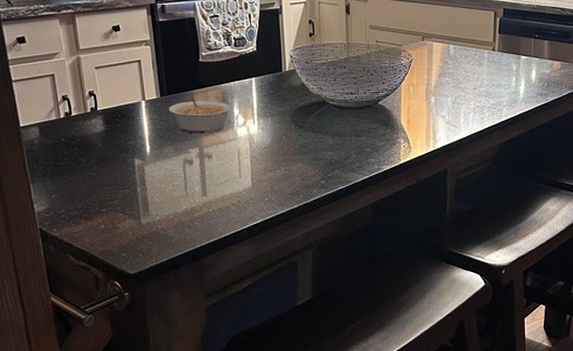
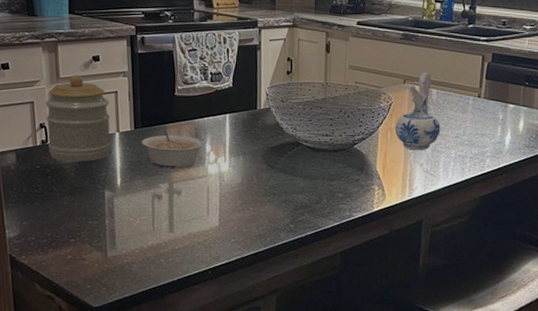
jar: none [67,45,138,133] -> present [46,75,112,162]
ceramic pitcher: none [416,28,459,104] -> present [394,72,441,151]

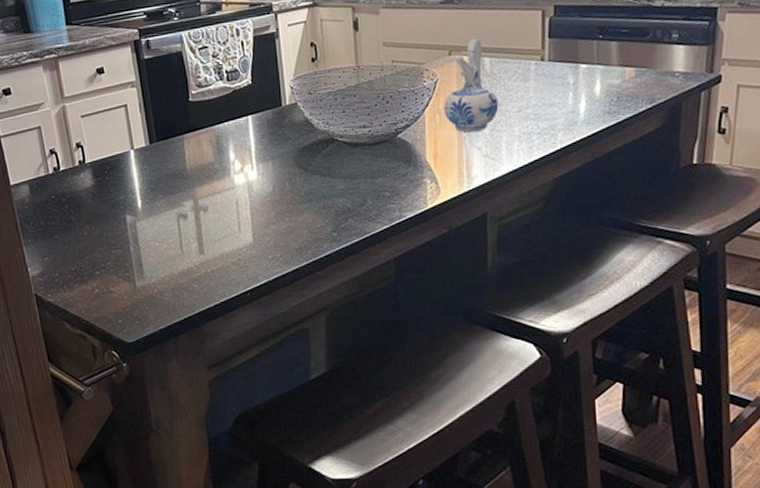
jar: present [46,75,112,162] -> none [53,91,128,188]
legume: present [141,127,205,170] -> none [158,138,228,185]

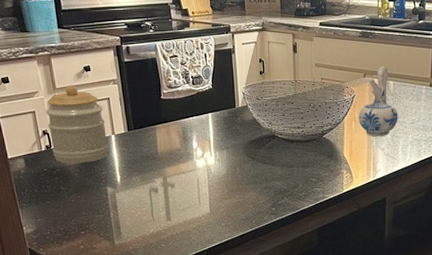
jar: none [53,91,128,188] -> present [46,84,109,164]

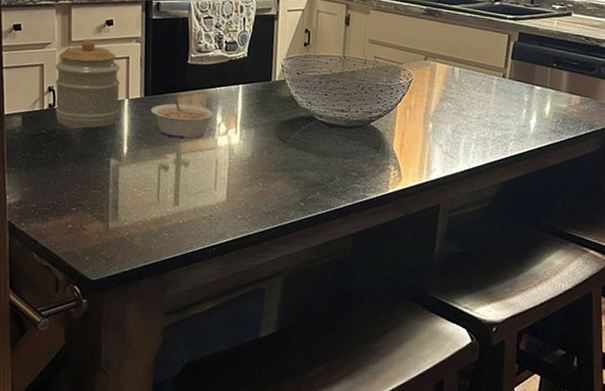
legume: none [135,128,191,165] -> present [150,95,216,140]
ceramic pitcher: present [358,66,398,137] -> none [414,49,462,131]

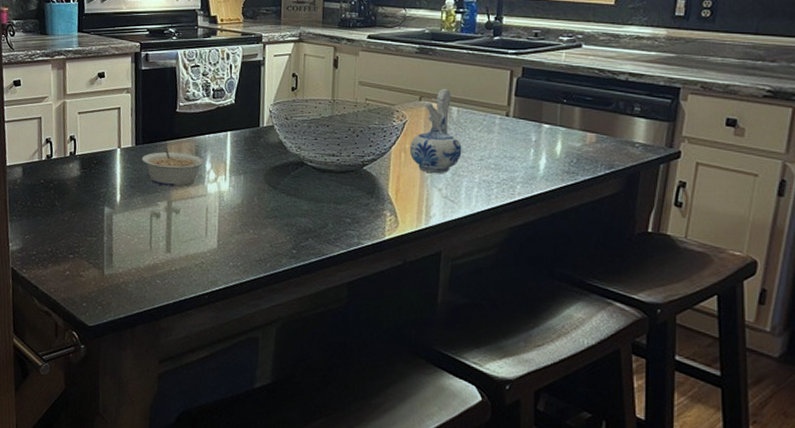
jar: present [55,38,120,128] -> none [52,91,113,177]
ceramic pitcher: none [414,49,462,131] -> present [409,88,462,174]

